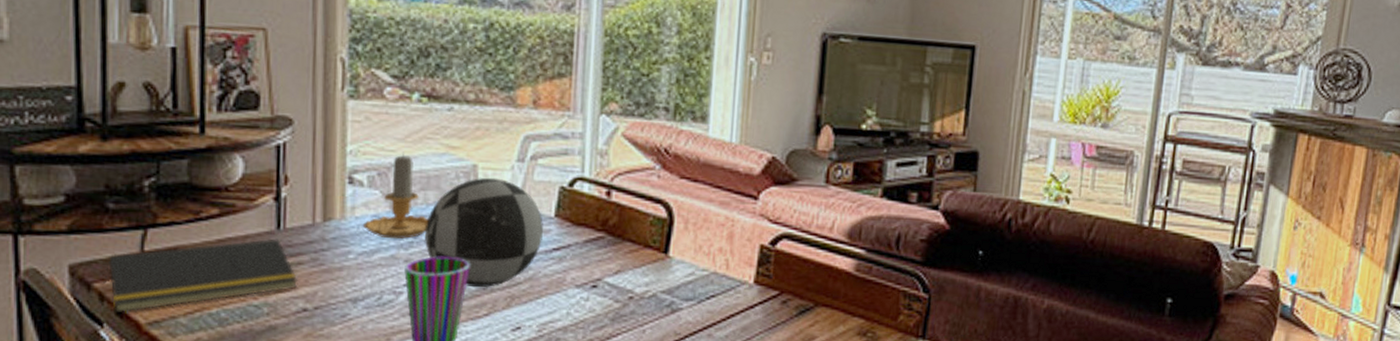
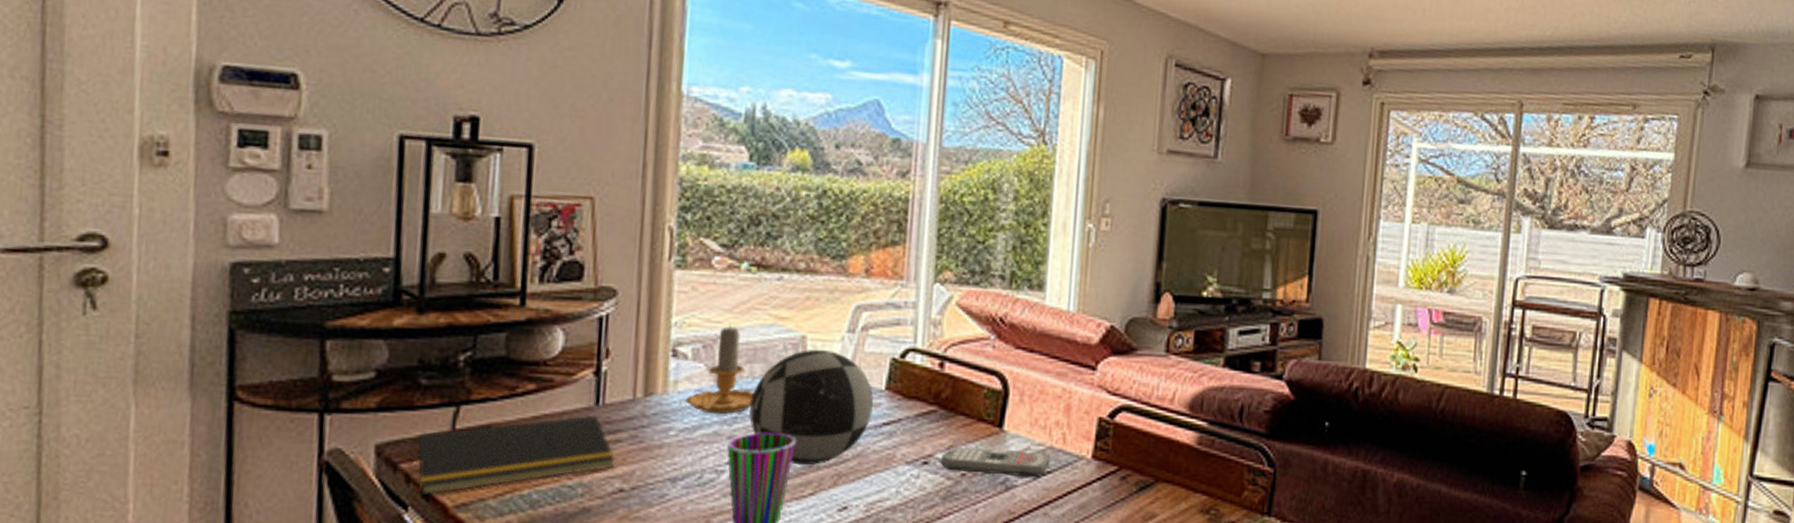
remote control: none [609,272,714,300] -> present [941,447,1051,477]

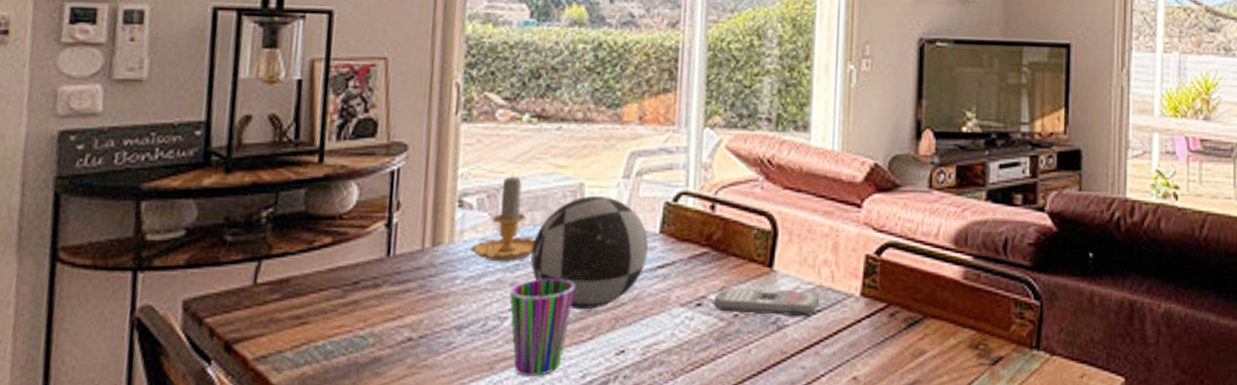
notepad: present [411,415,614,496] -> none [215,266,404,349]

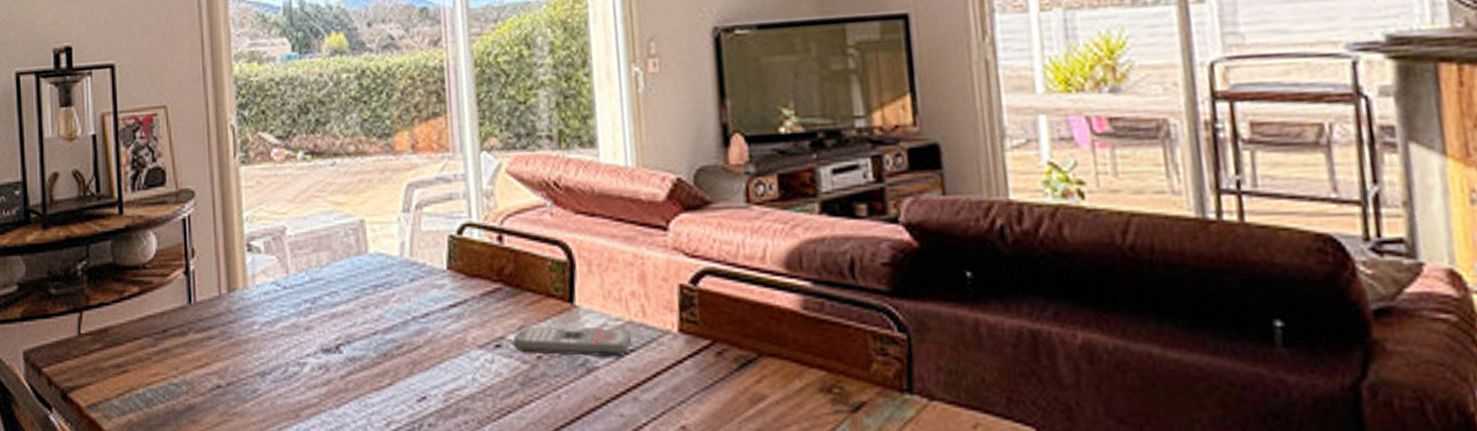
candle: present [470,174,535,262] -> none [263,214,324,306]
cup: present [509,278,575,376] -> none [306,321,368,424]
decorative ball: present [531,195,648,310] -> none [321,232,438,354]

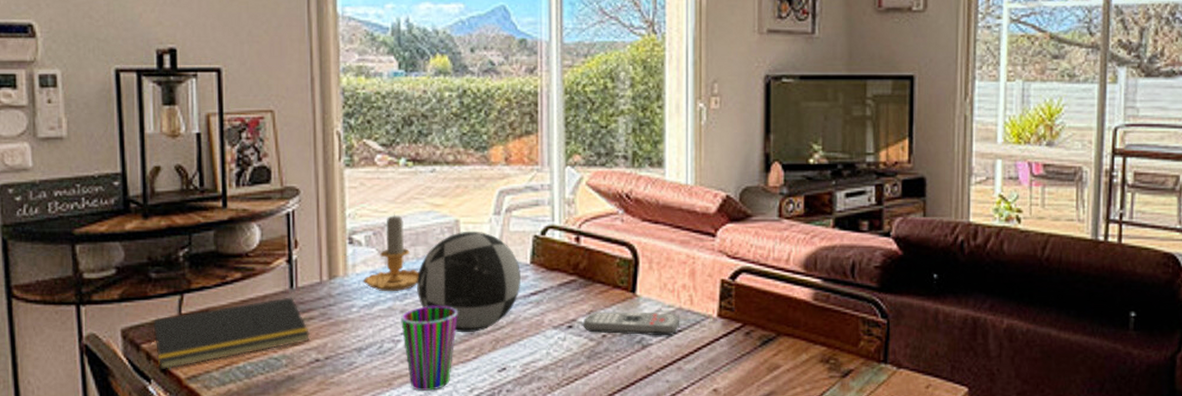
notepad: none [51,313,210,397] -> present [150,297,310,370]
candle: none [263,214,324,306] -> present [362,213,419,292]
cup: none [306,321,368,424] -> present [401,305,458,391]
decorative ball: none [321,232,438,354] -> present [417,231,521,333]

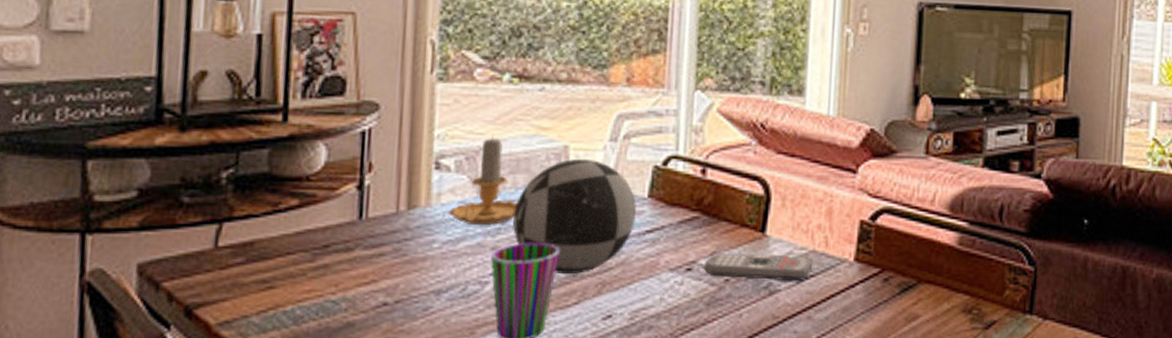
notepad: present [150,297,310,370] -> none [173,229,378,314]

